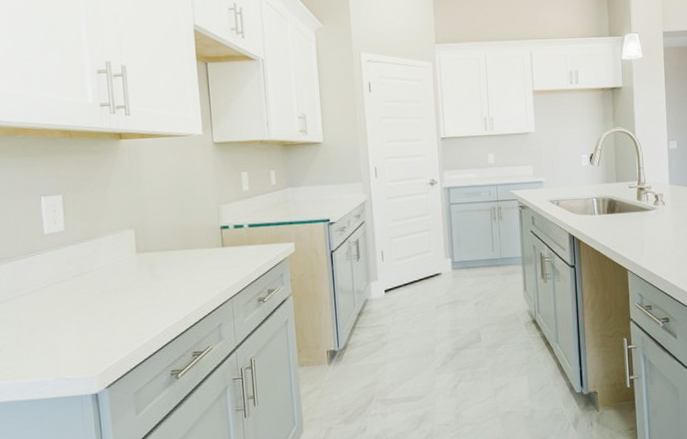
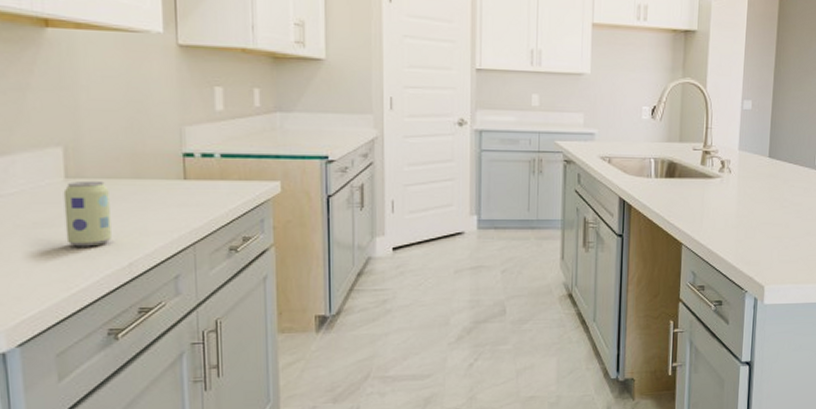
beverage can: none [135,253,171,306] -> present [63,180,112,247]

